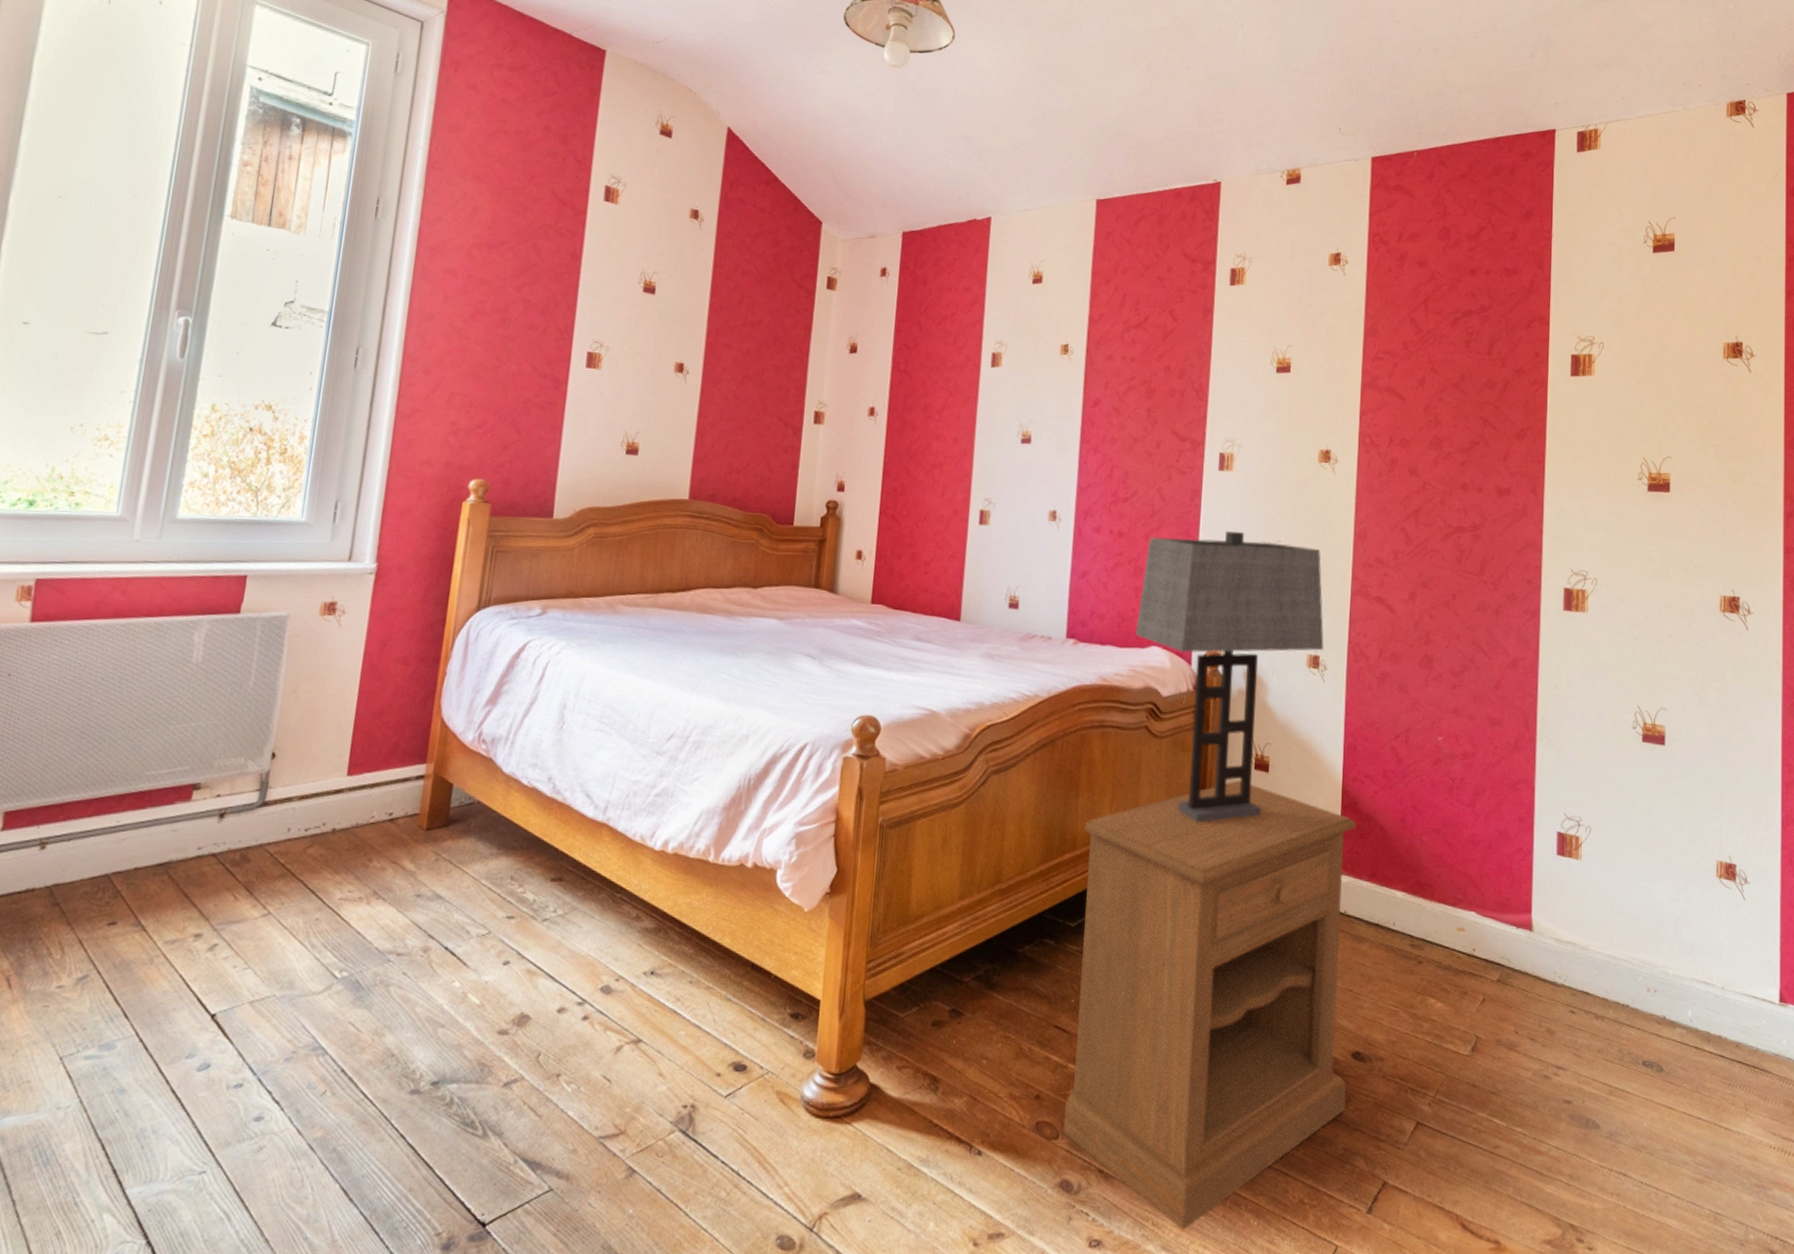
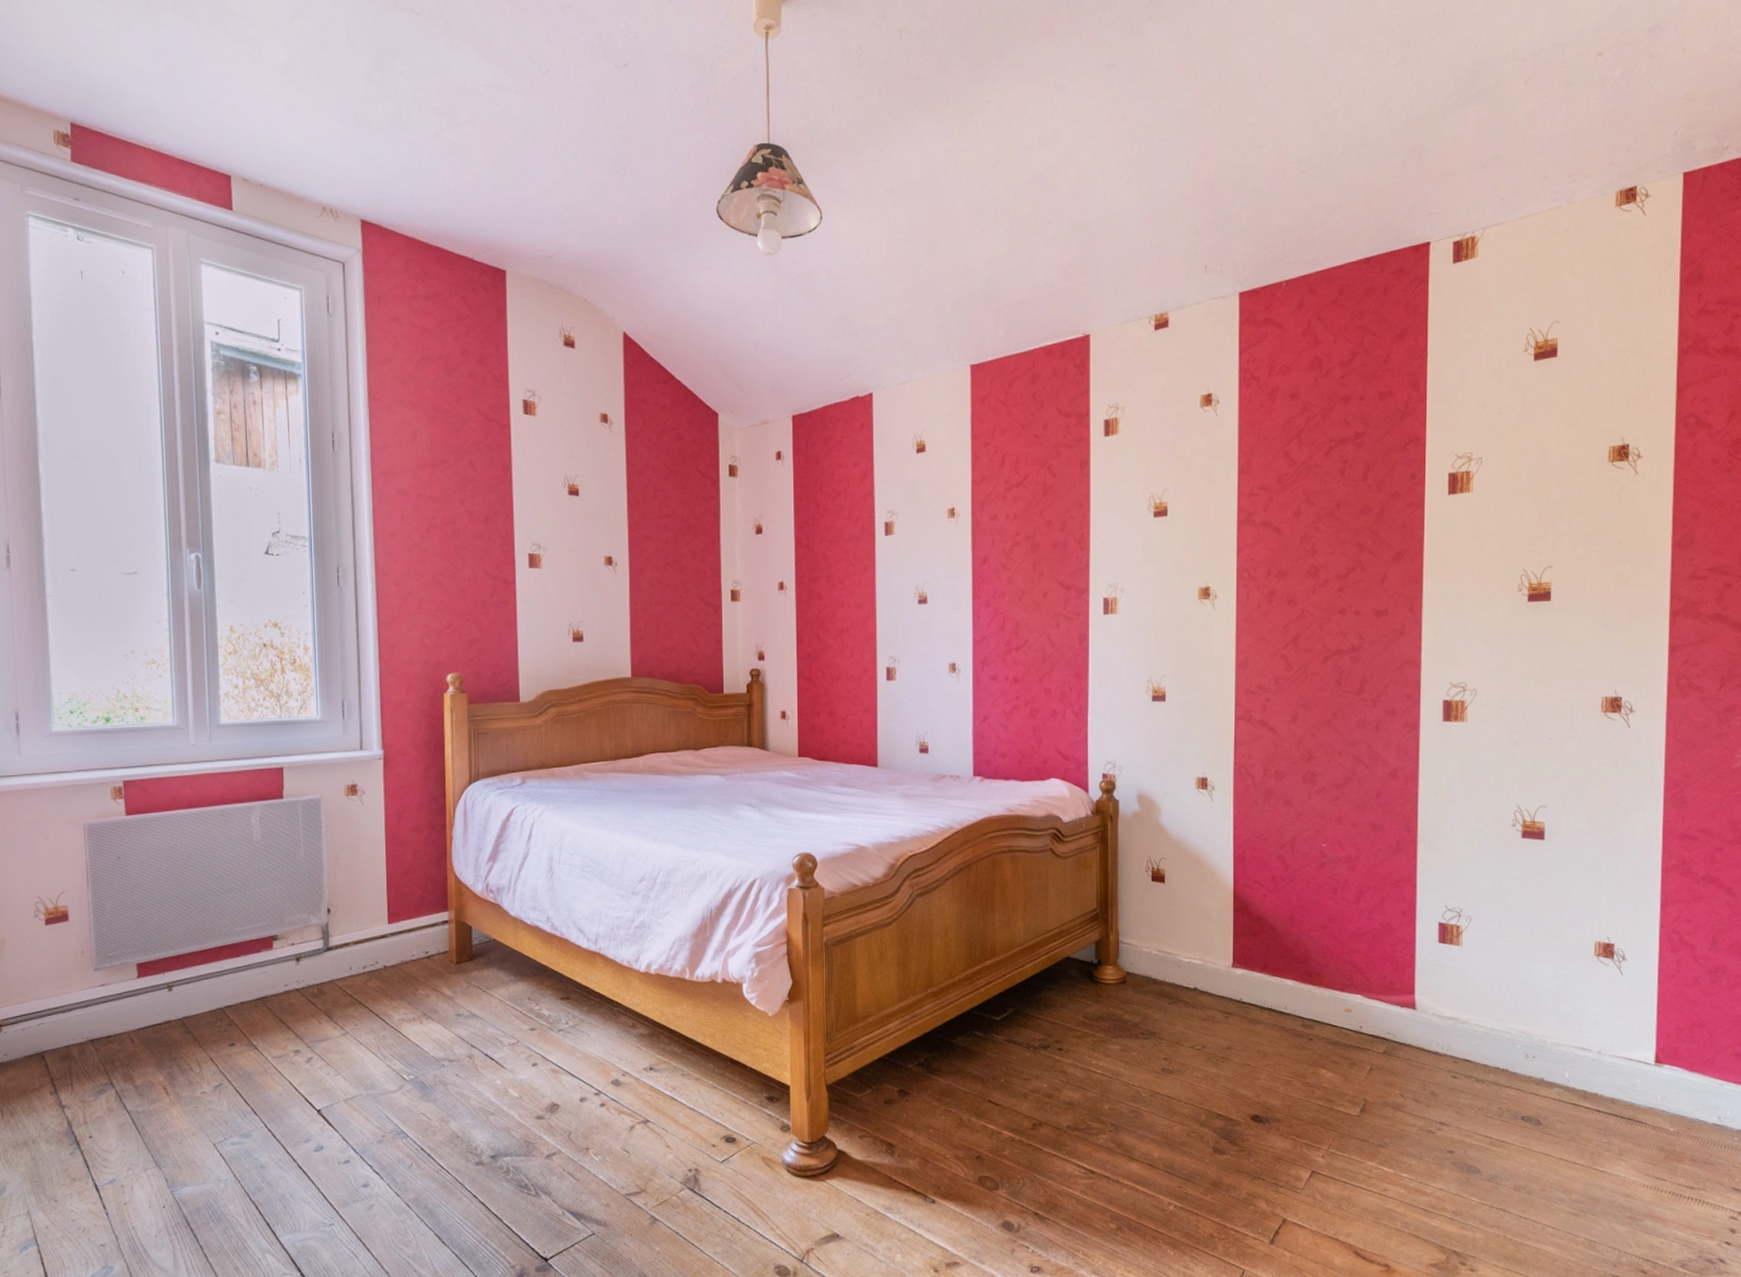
nightstand: present [1062,780,1357,1231] -> none [1001,891,1249,1259]
table lamp: present [1135,530,1324,823] -> none [1035,669,1211,929]

